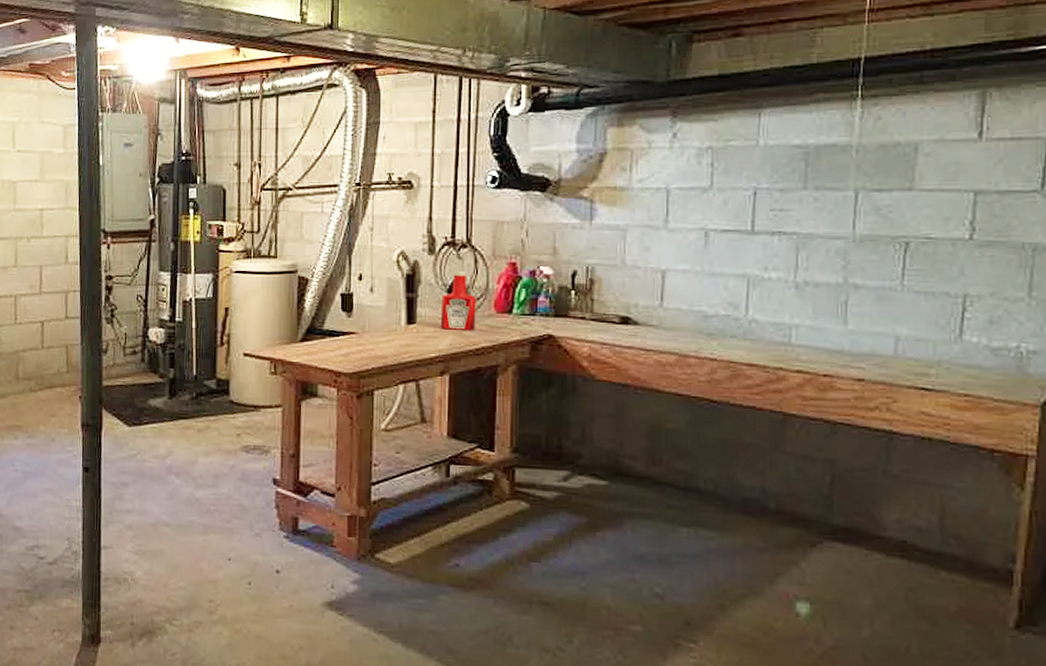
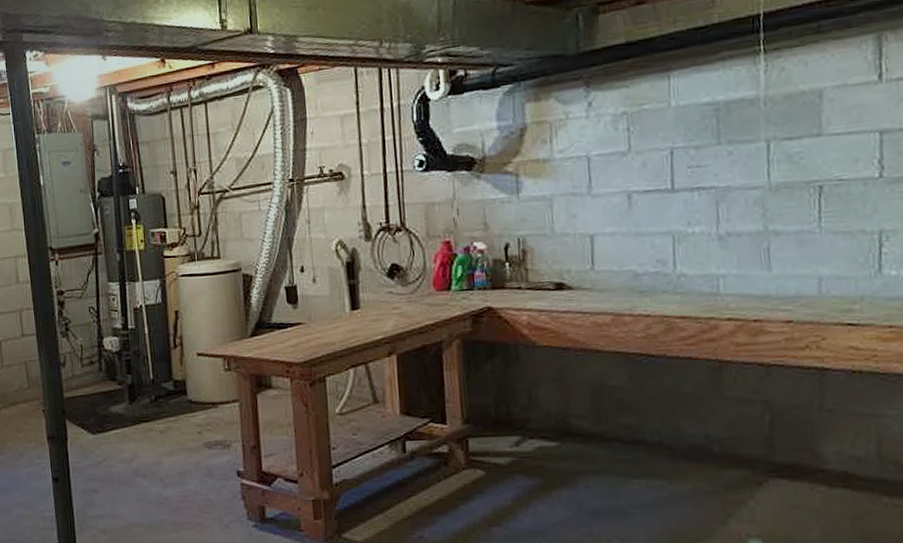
ketchup bottle: present [440,270,476,332] -> none [382,253,418,312]

